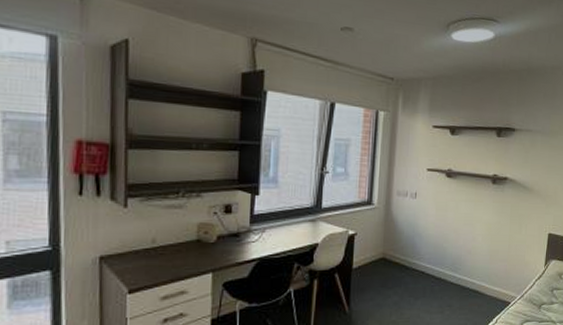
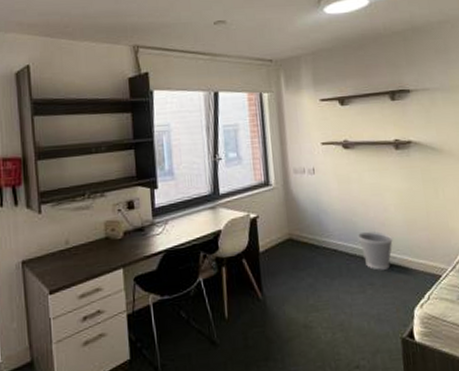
wastebasket: none [445,257,477,294] -> present [357,231,394,270]

